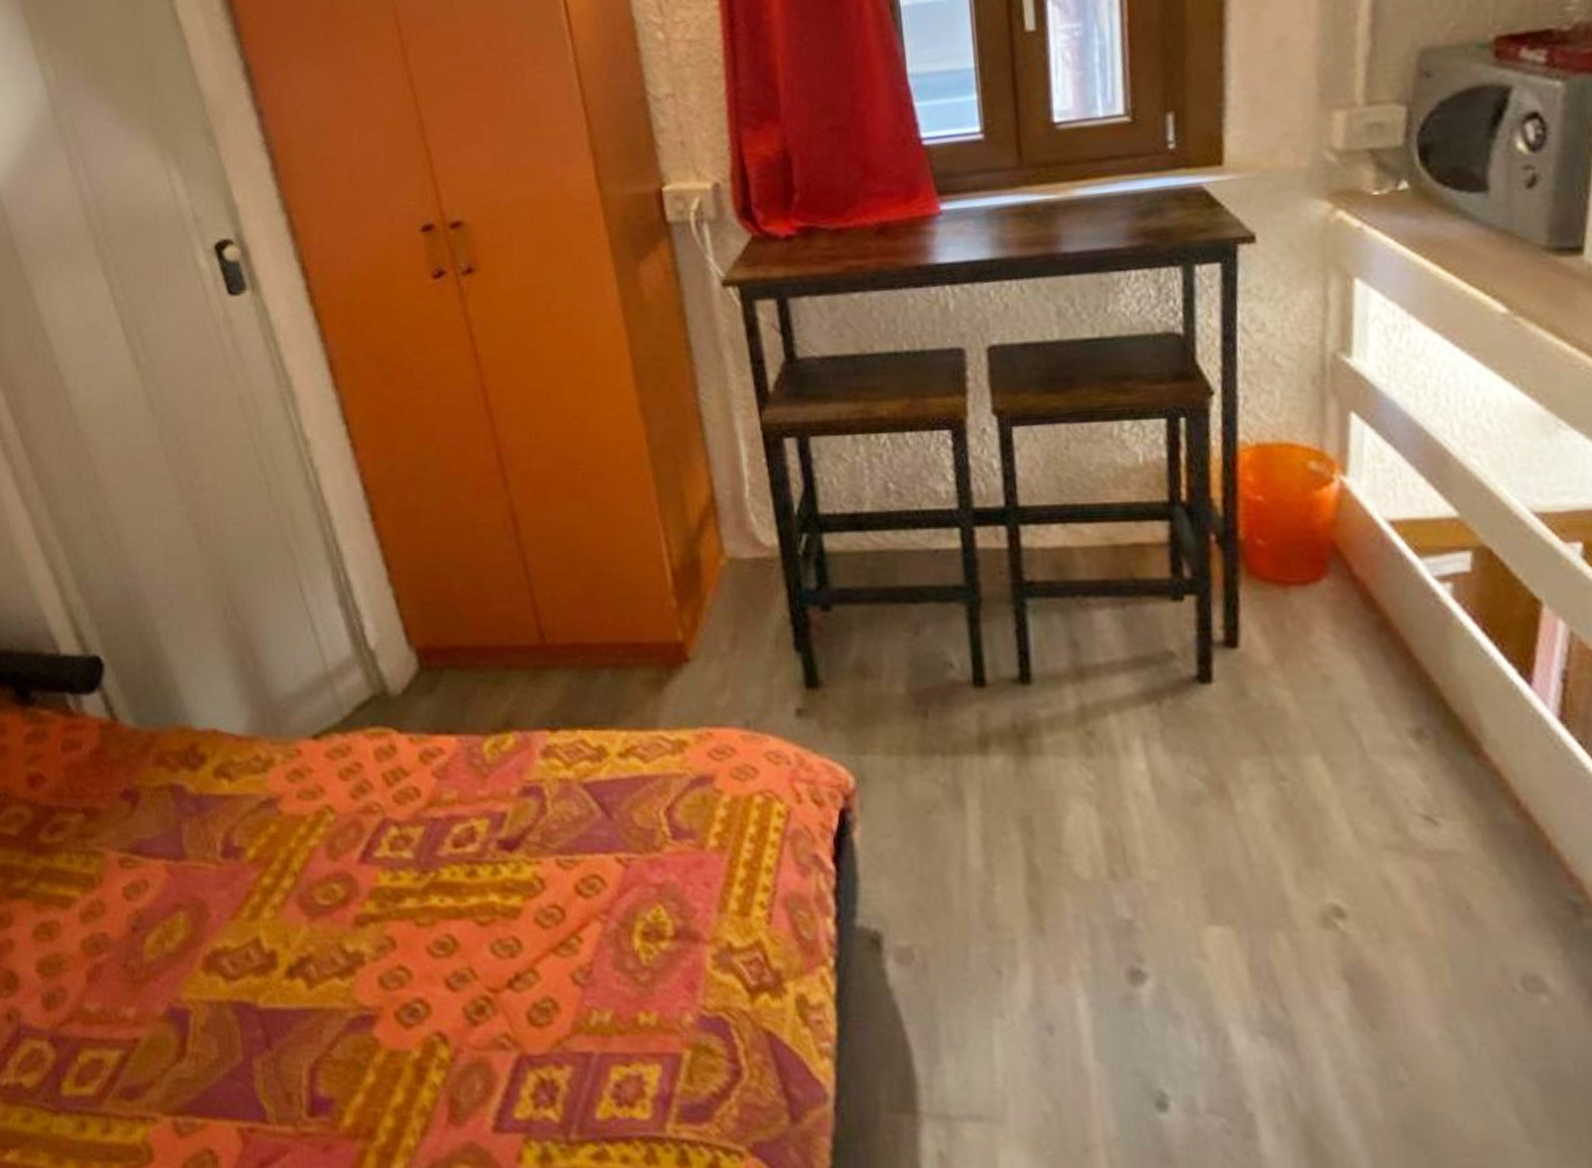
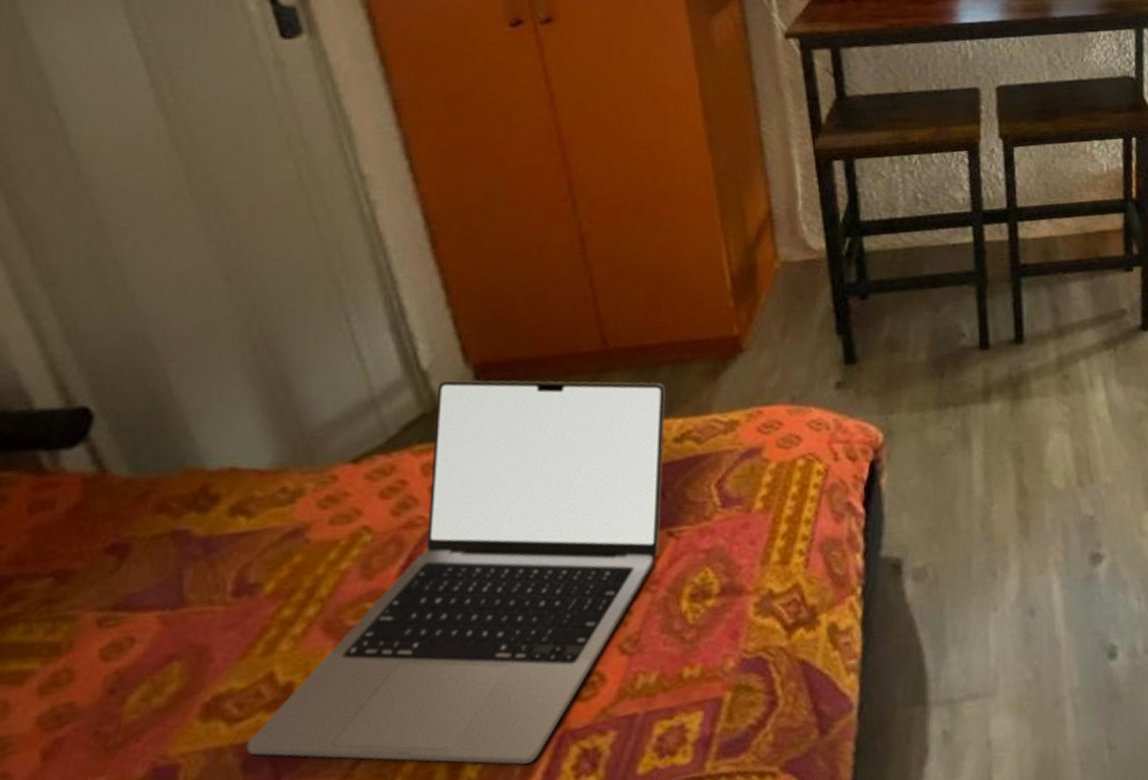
laptop: none [241,663,609,1081] -> present [246,380,667,765]

